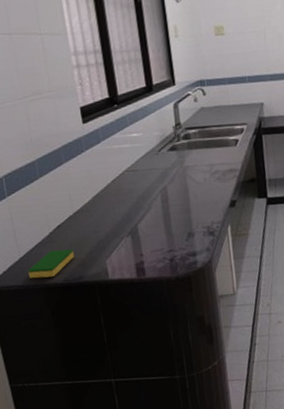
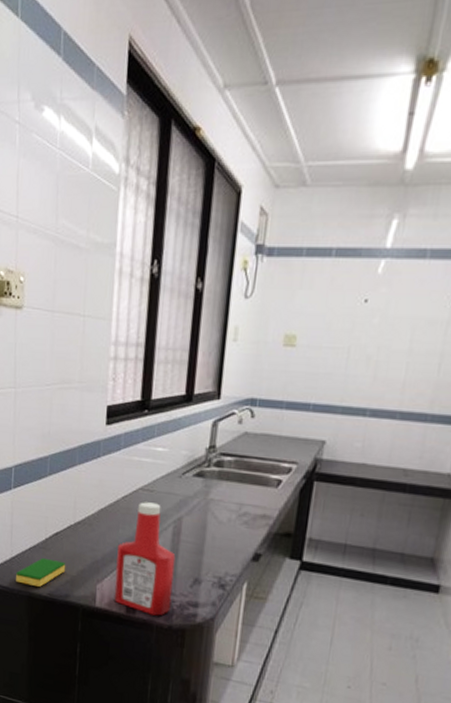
ketchup bottle: none [117,179,174,273] -> present [114,502,176,616]

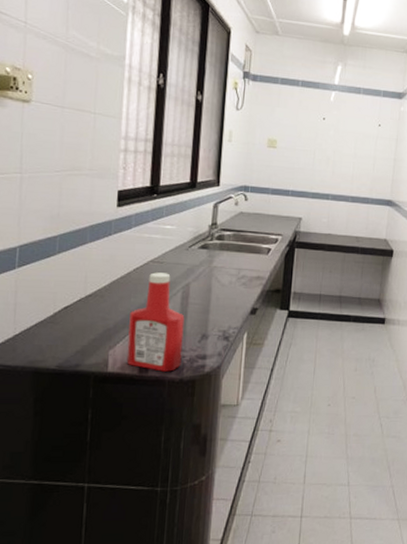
dish sponge: present [16,558,66,587] -> none [19,333,76,360]

